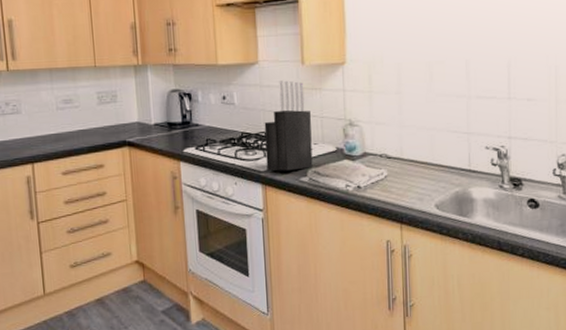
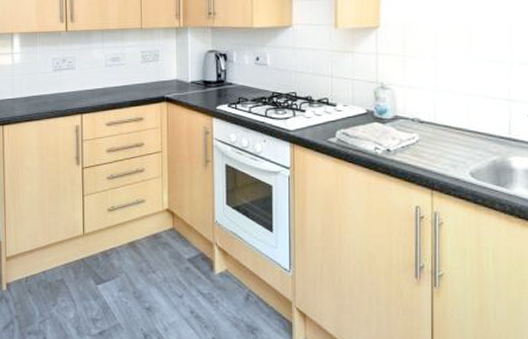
knife block: present [264,80,313,171] -> none [295,43,342,131]

